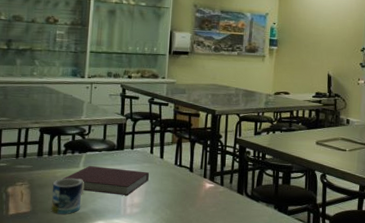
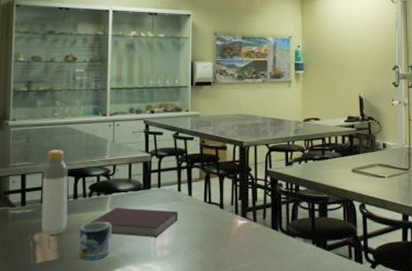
bottle: none [15,107,44,189] -> present [42,150,68,235]

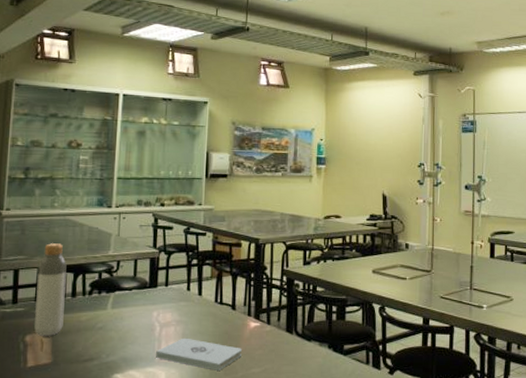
mug: present [79,221,112,261] -> none [75,322,114,365]
notebook: present [89,207,179,237] -> none [88,306,187,340]
notepad: none [152,235,231,265] -> present [156,337,242,371]

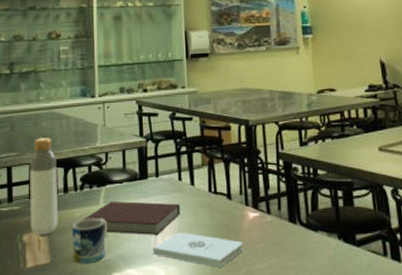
mug: none [75,322,114,365] -> present [71,218,108,264]
notebook: none [88,306,187,340] -> present [82,201,181,235]

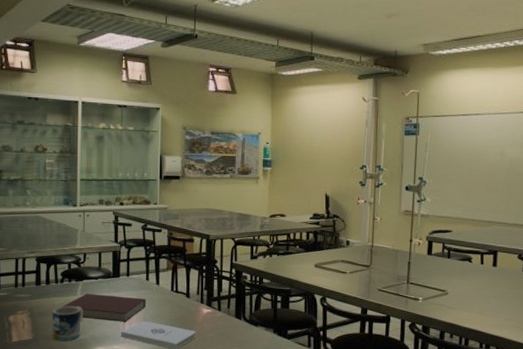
bottle: present [29,138,58,235] -> none [16,237,40,317]

